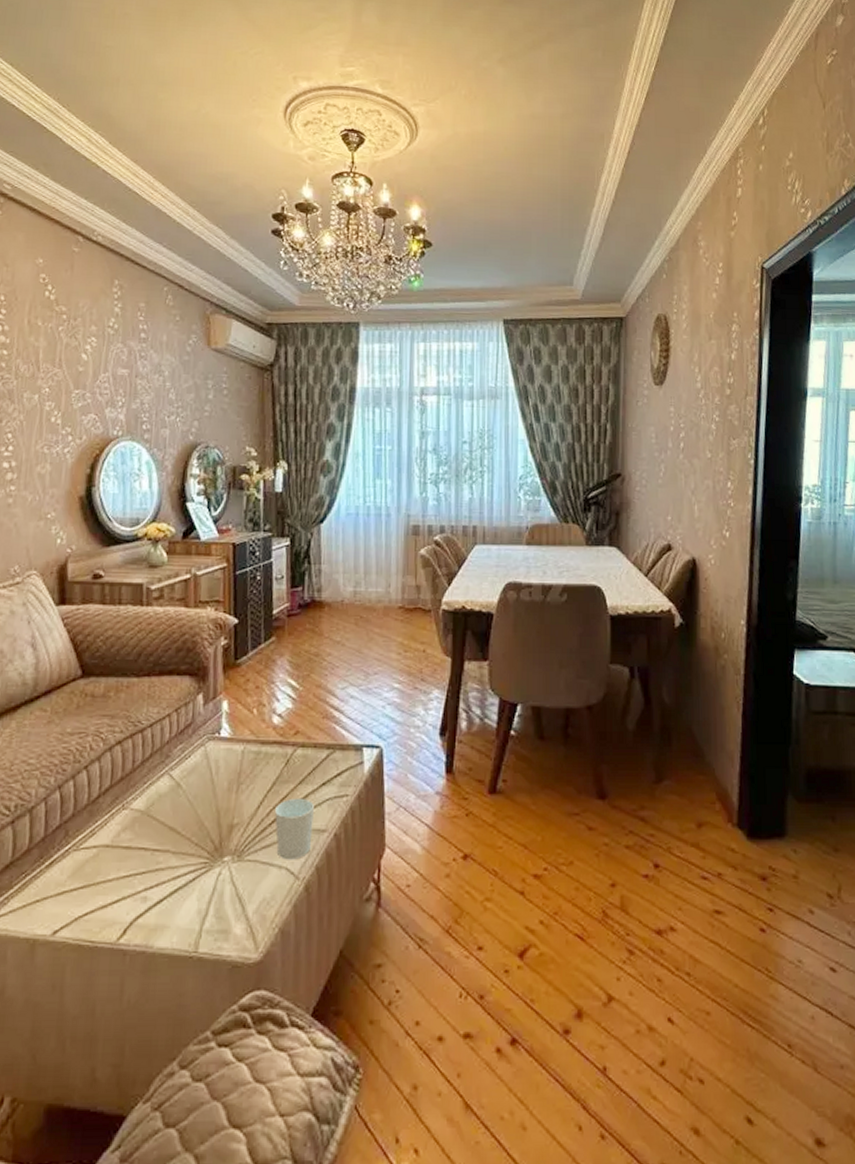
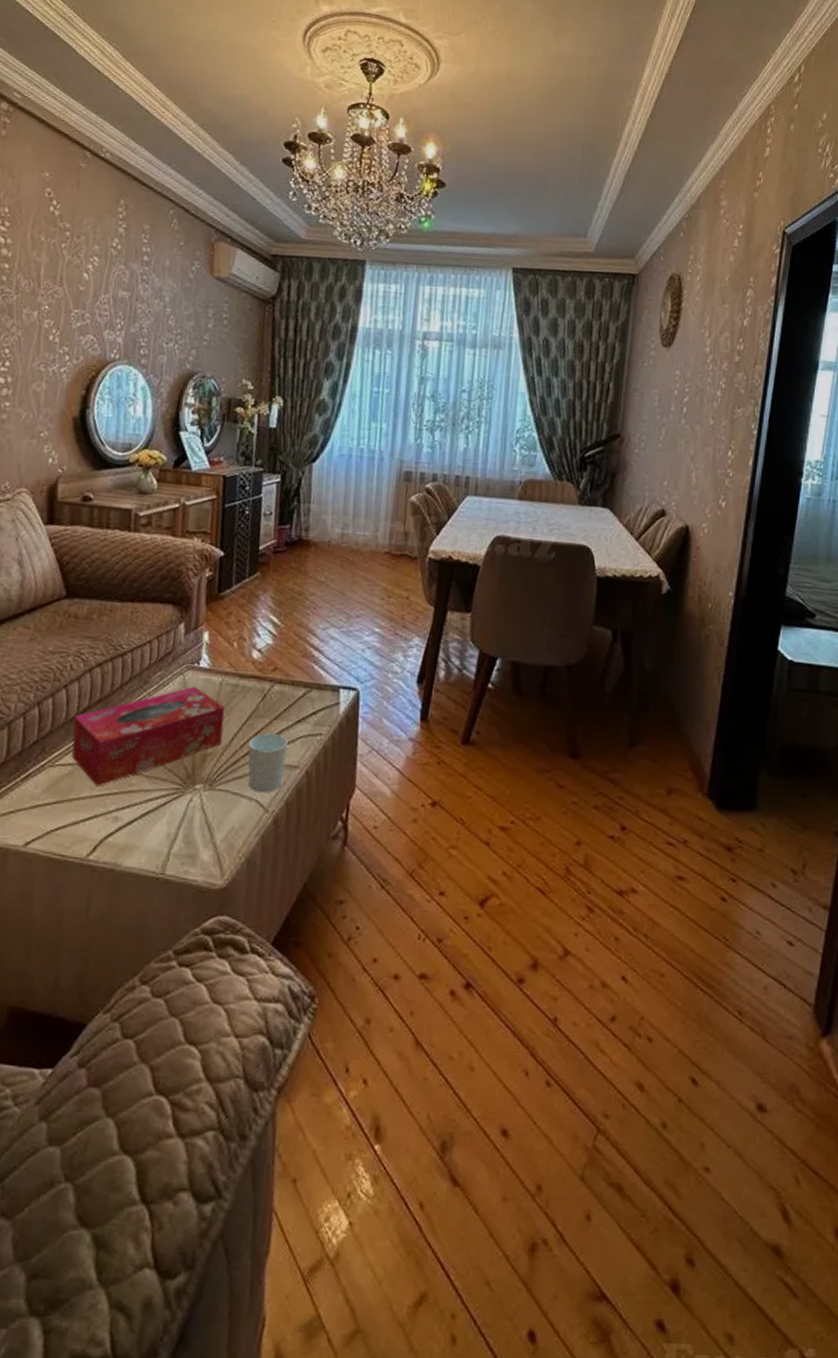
tissue box: none [95,756,249,867] -> present [71,686,225,787]

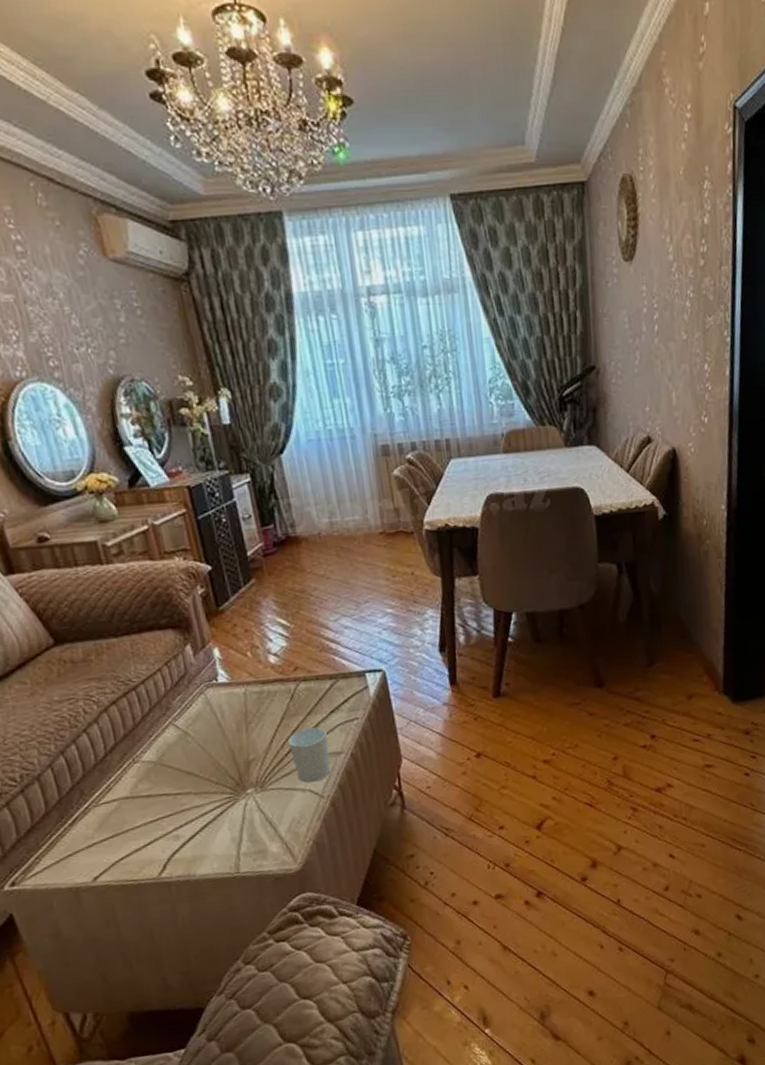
tissue box: present [71,686,225,787] -> none [104,701,261,814]

